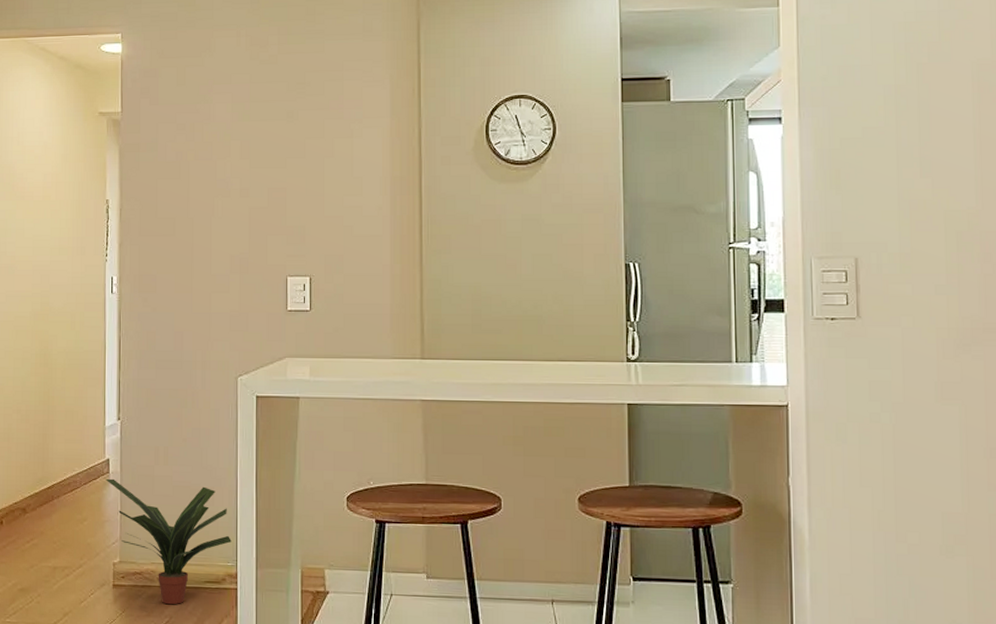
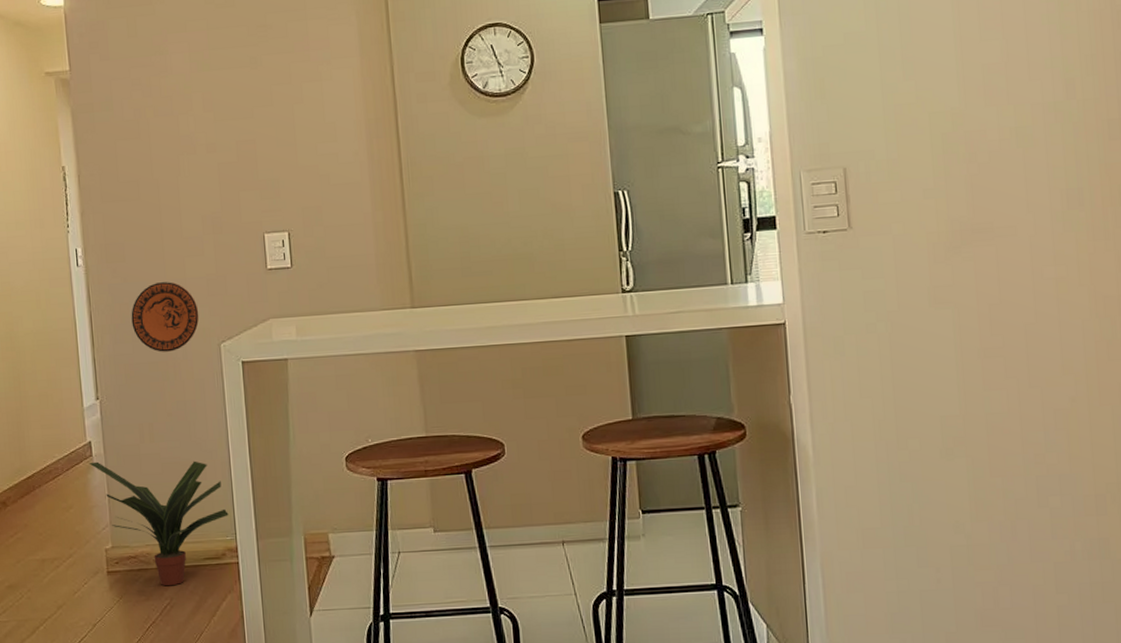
decorative plate: none [157,315,220,381] -> present [131,282,199,352]

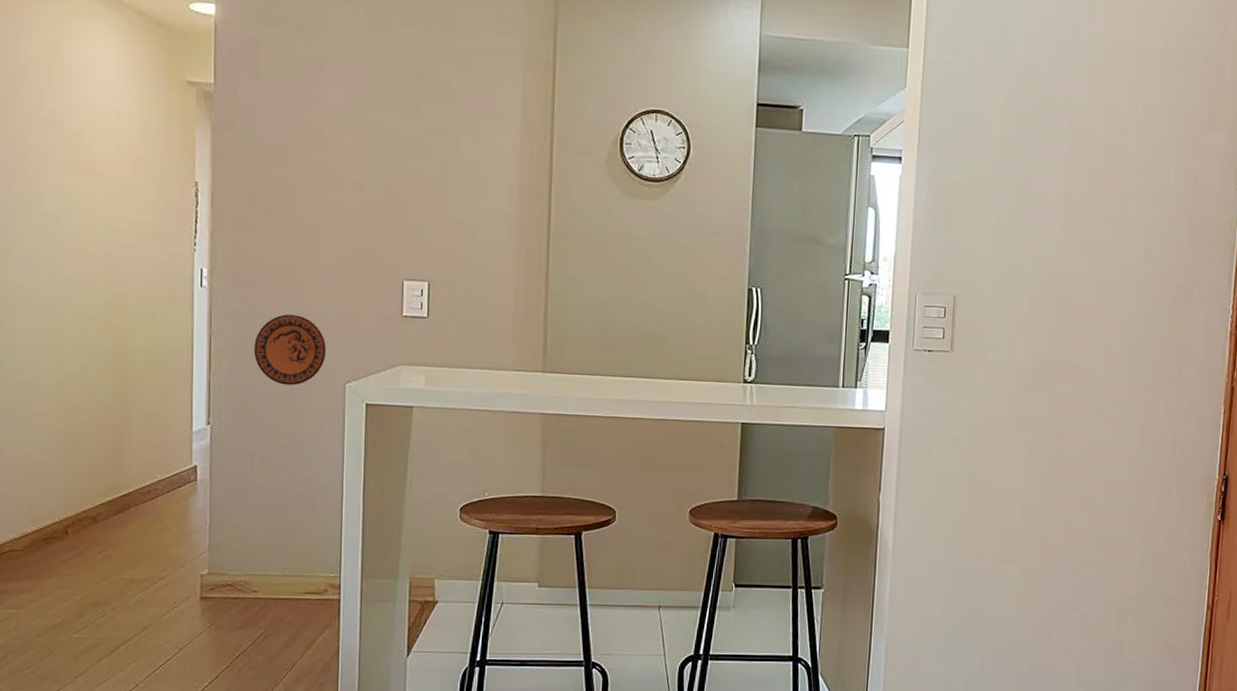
potted plant: present [89,461,229,586] -> none [192,486,335,617]

